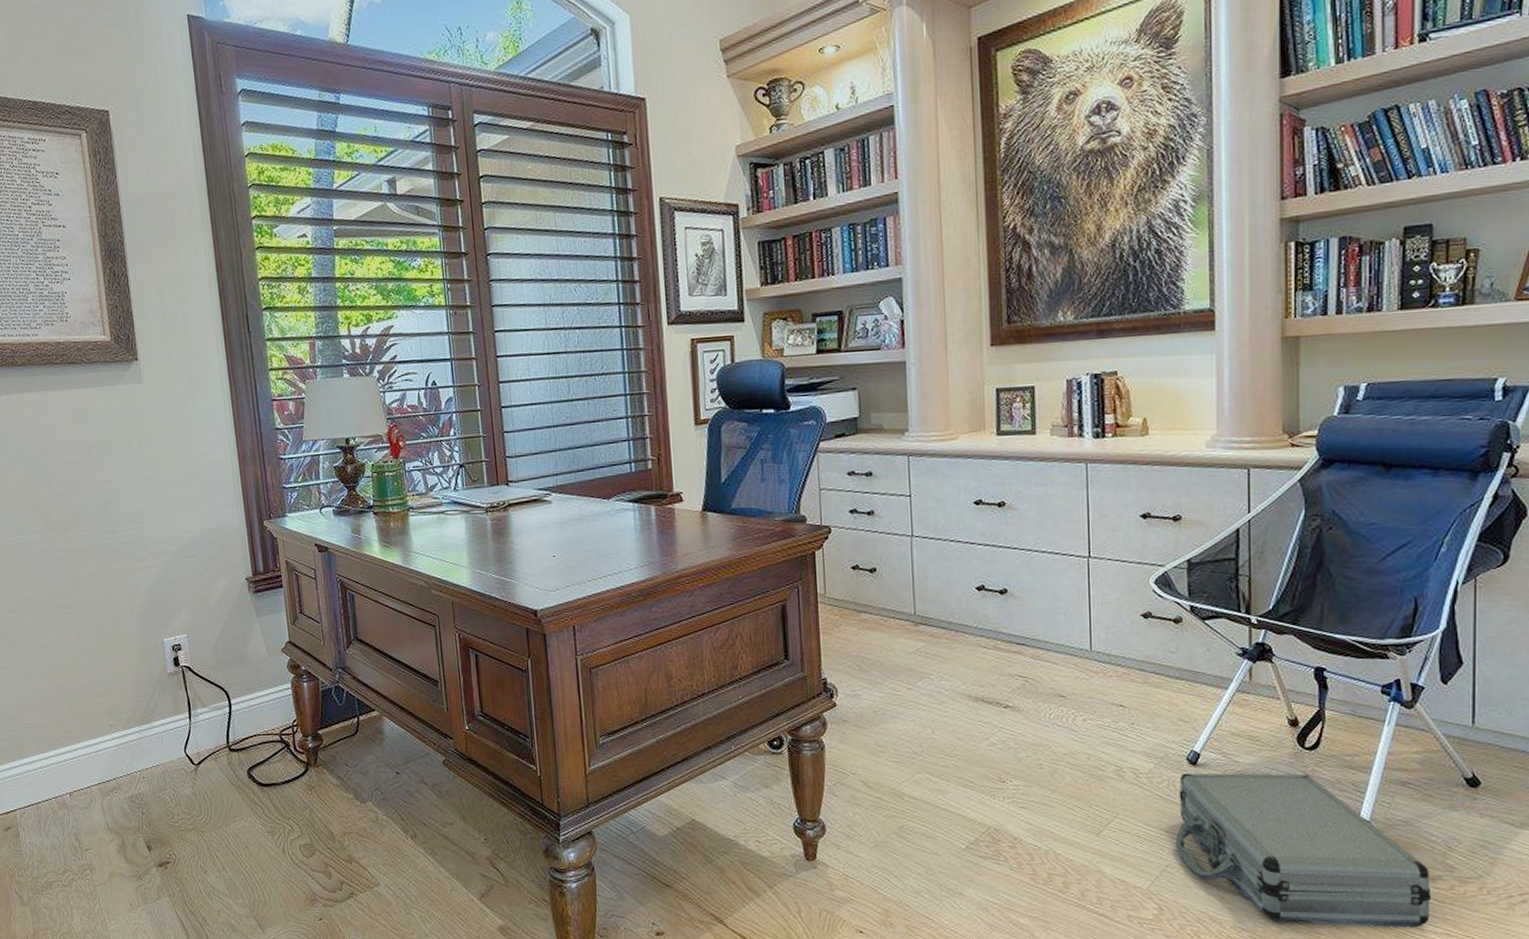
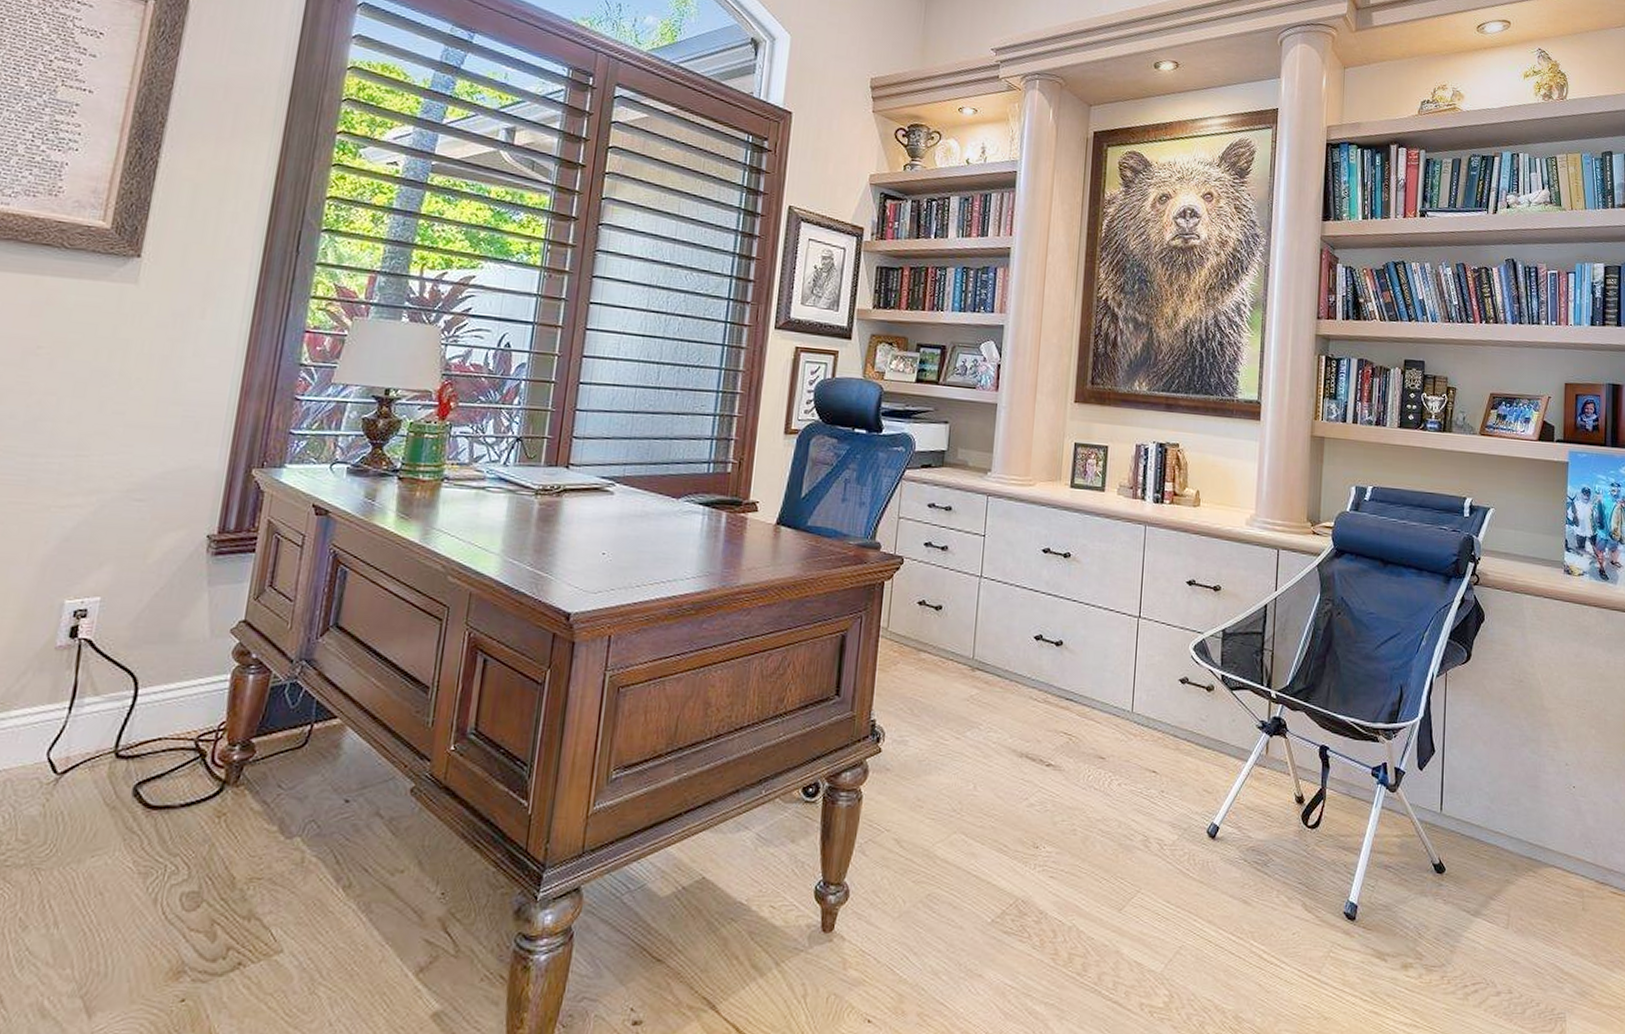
briefcase: present [1176,773,1432,928] -> none [1190,846,1404,1019]

